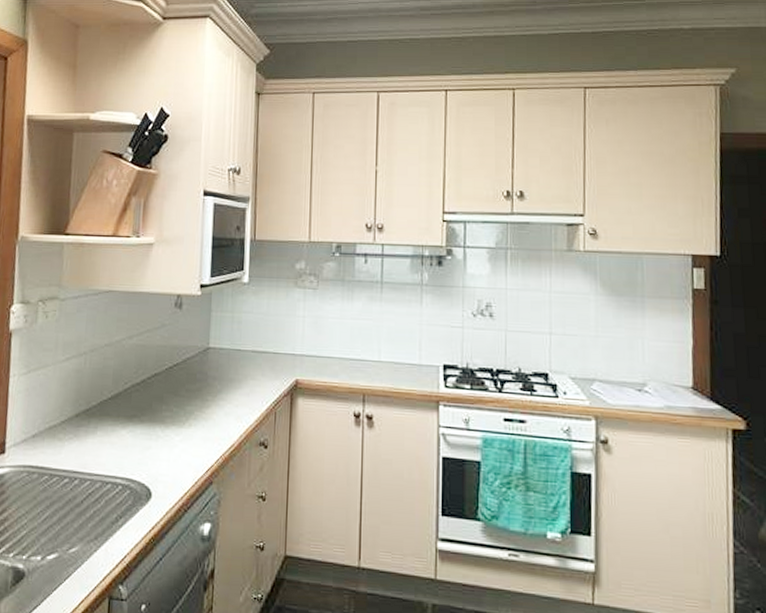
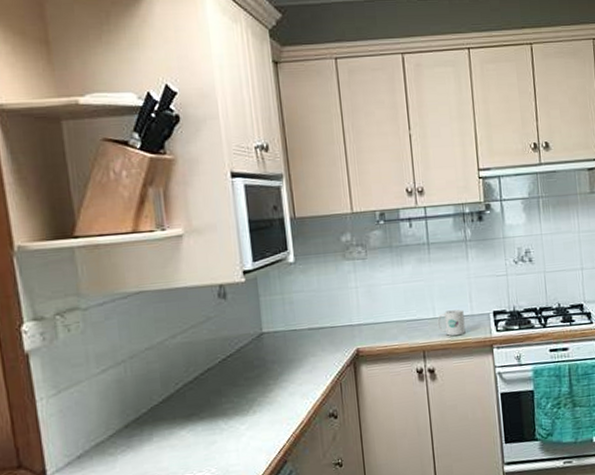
mug: none [381,356,411,384] -> present [437,309,466,336]

